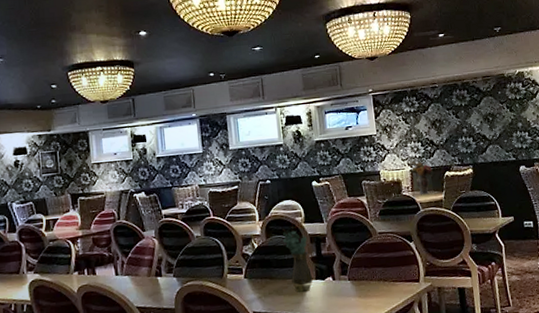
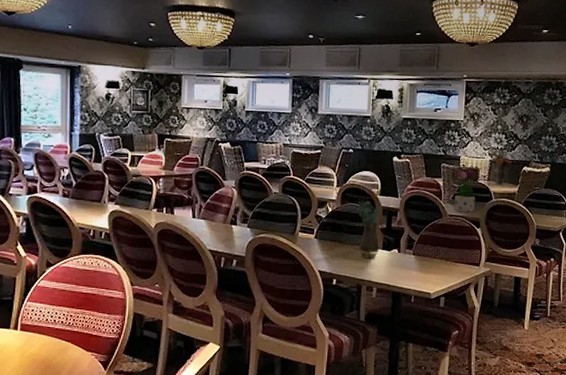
flower arrangement: none [379,183,404,229] -> present [454,170,477,213]

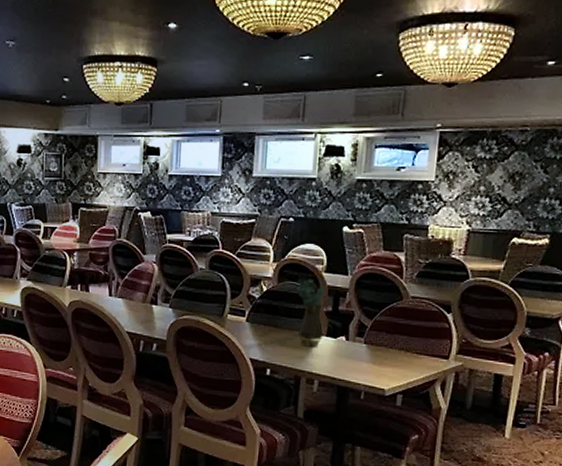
flower arrangement: present [454,170,477,213] -> none [418,242,449,294]
flower arrangement: present [489,151,512,185] -> none [467,218,497,261]

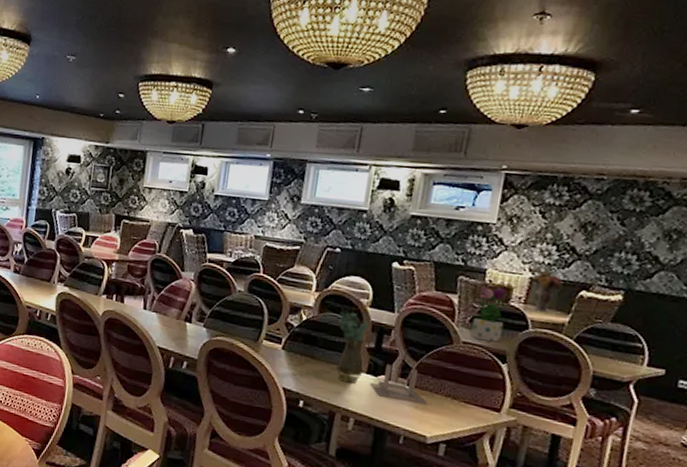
napkin holder: none [330,324,384,360] -> present [369,363,428,406]
flower arrangement: none [418,242,449,294] -> present [470,286,507,343]
flower arrangement: none [467,218,497,261] -> present [529,266,563,312]

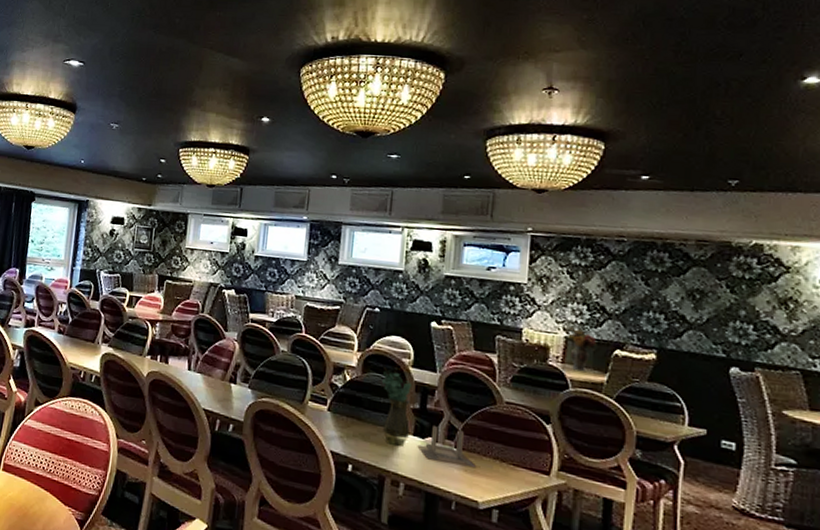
flower arrangement: present [470,286,507,343] -> none [513,346,546,403]

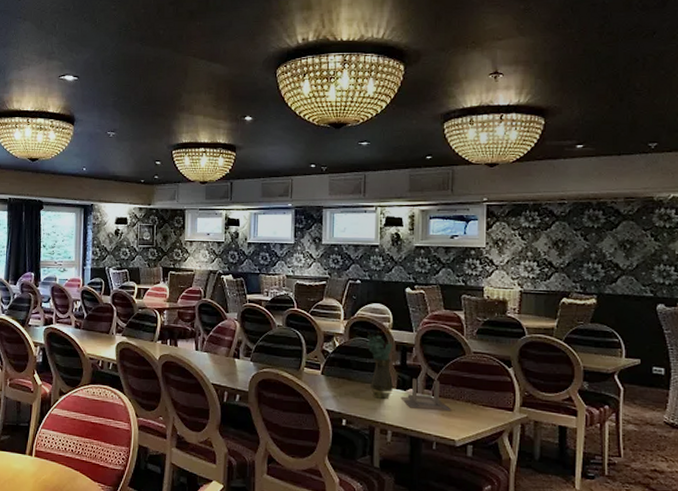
flower arrangement: present [564,325,597,371] -> none [519,281,547,319]

